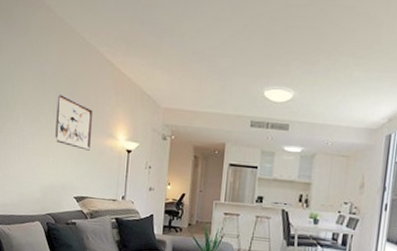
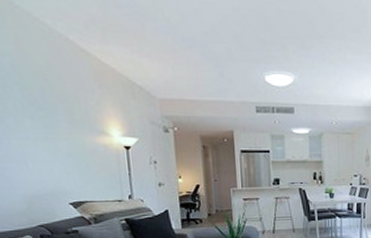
wall relief: present [55,93,92,151] -> none [23,89,79,151]

